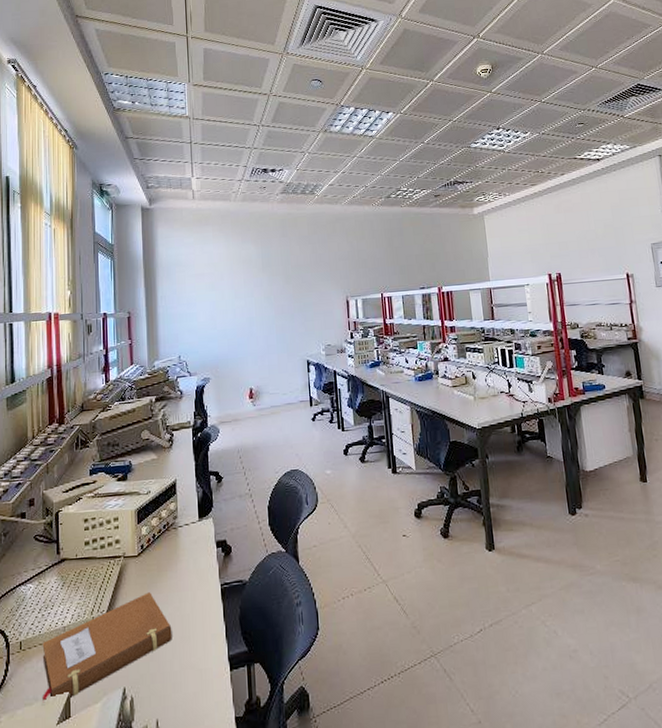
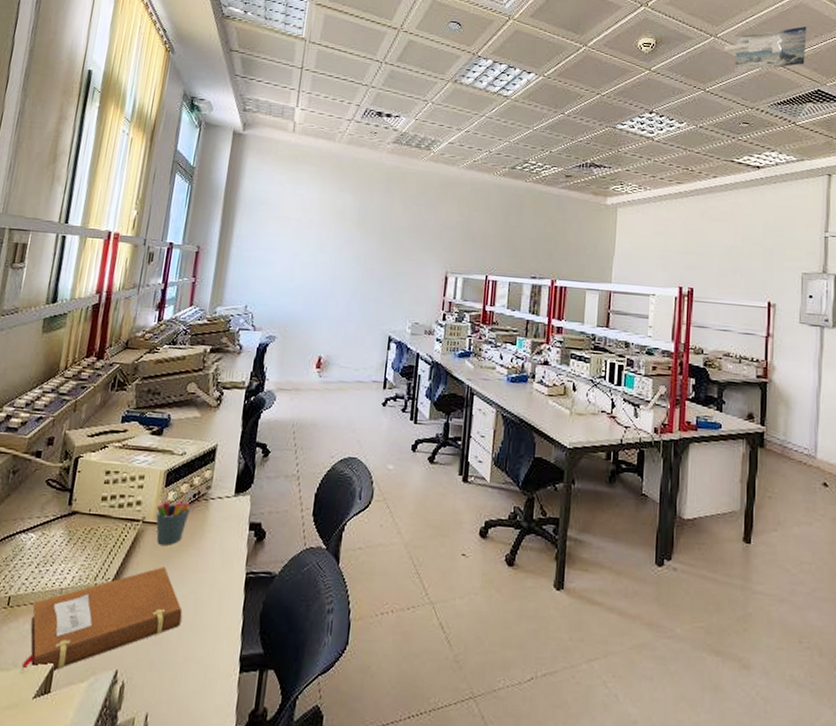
pen holder: none [133,521,163,574] -> present [156,488,192,546]
projector: none [552,31,623,81] -> present [725,26,807,72]

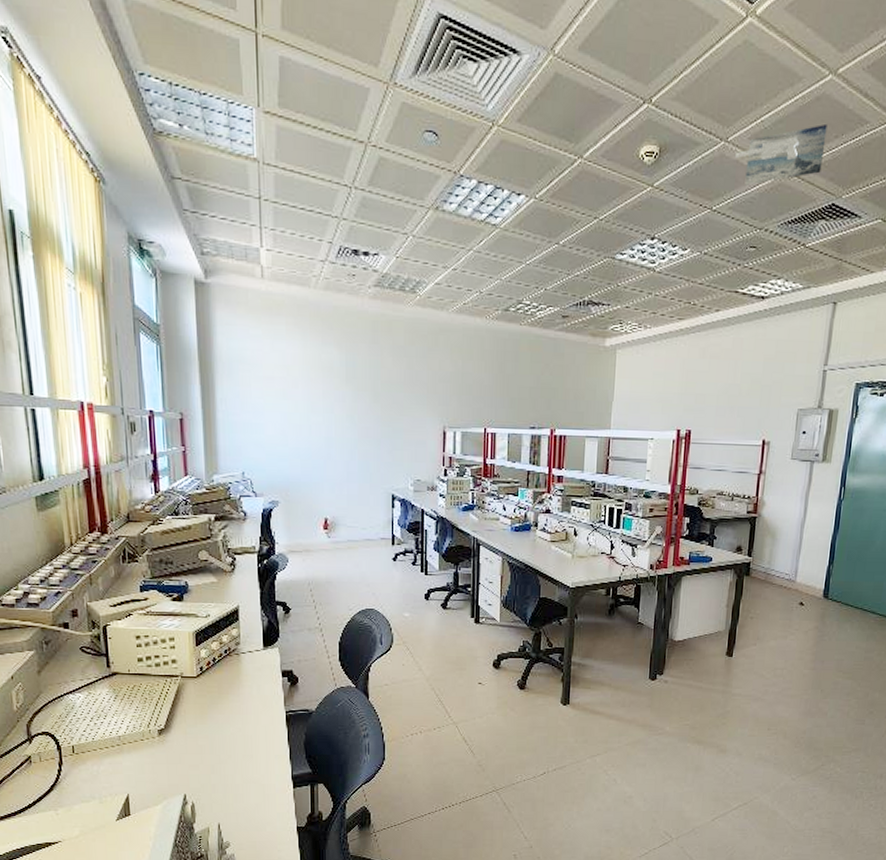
notebook: present [22,567,182,672] -> none [96,712,234,801]
pen holder: present [156,488,192,546] -> none [191,646,224,694]

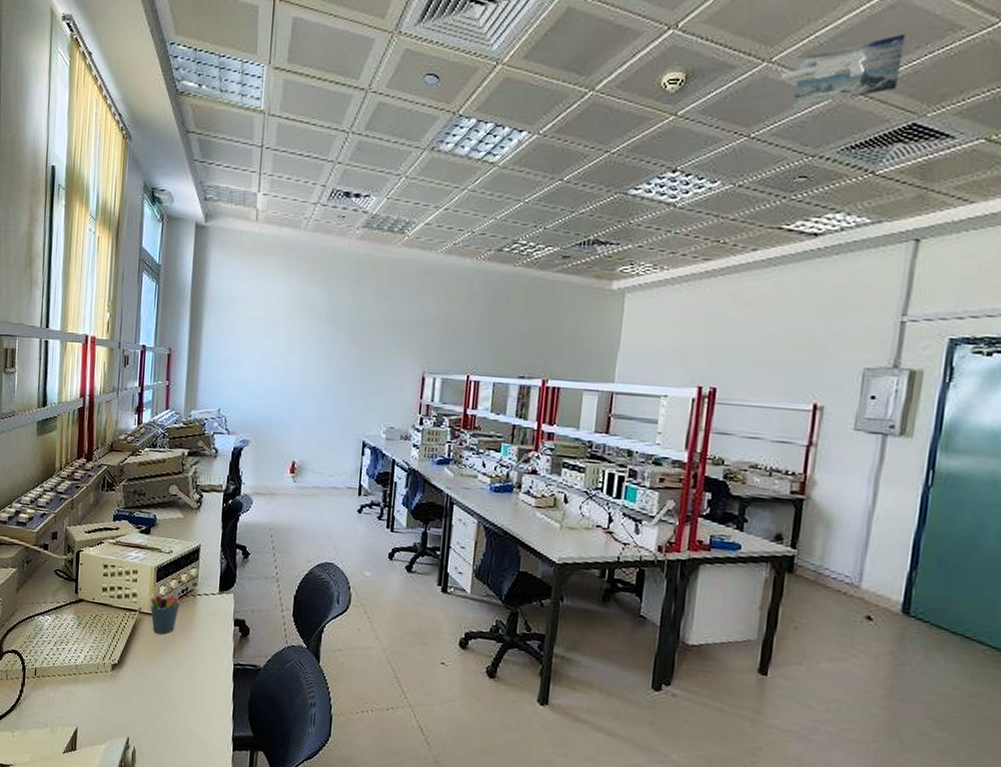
pen holder: none [191,646,224,694] -> present [150,584,181,635]

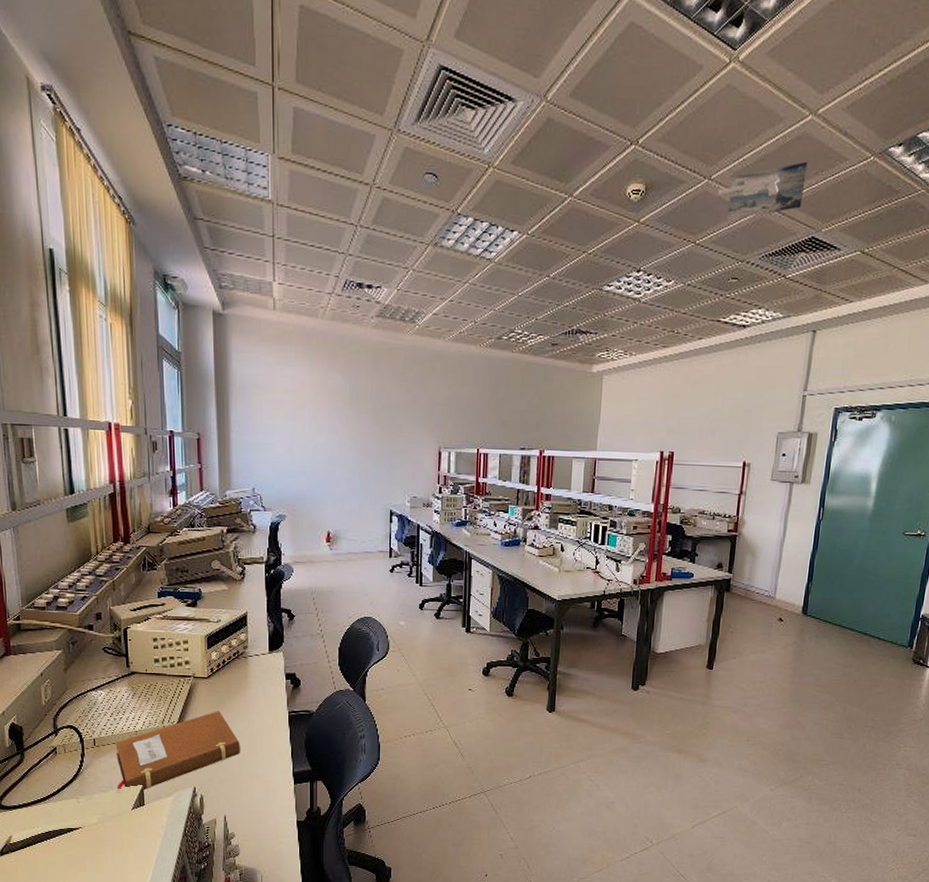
notebook: none [52,653,180,734] -> present [115,711,240,791]
pen holder: present [150,584,181,635] -> none [203,649,232,694]

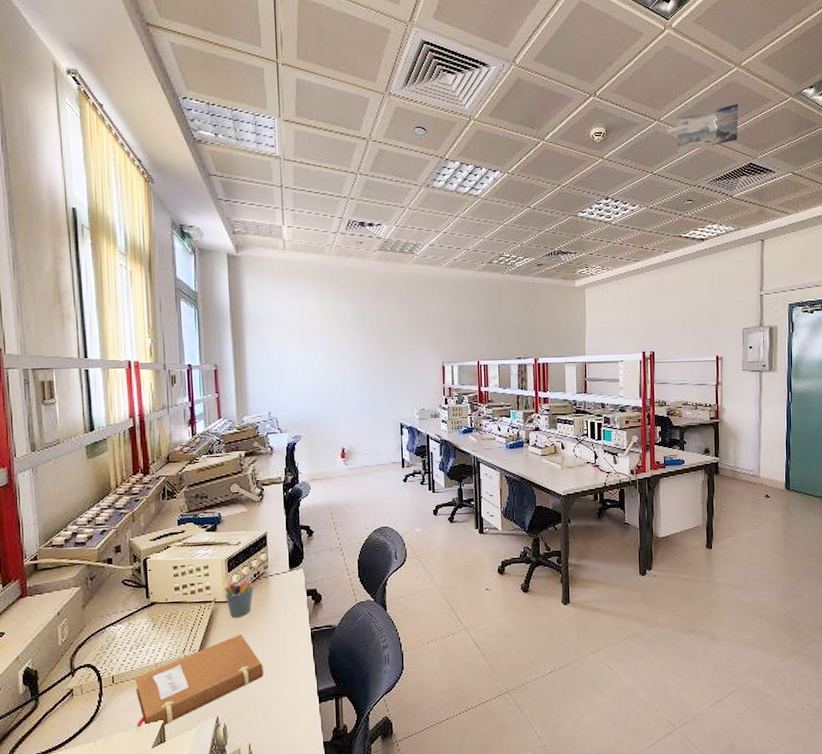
pen holder: none [203,649,232,694] -> present [224,570,253,618]

